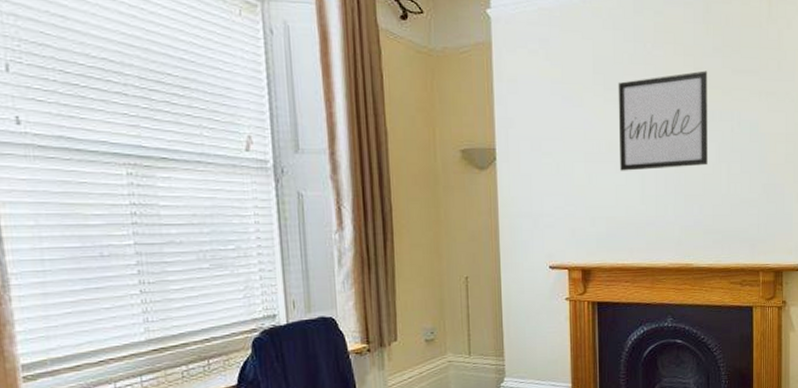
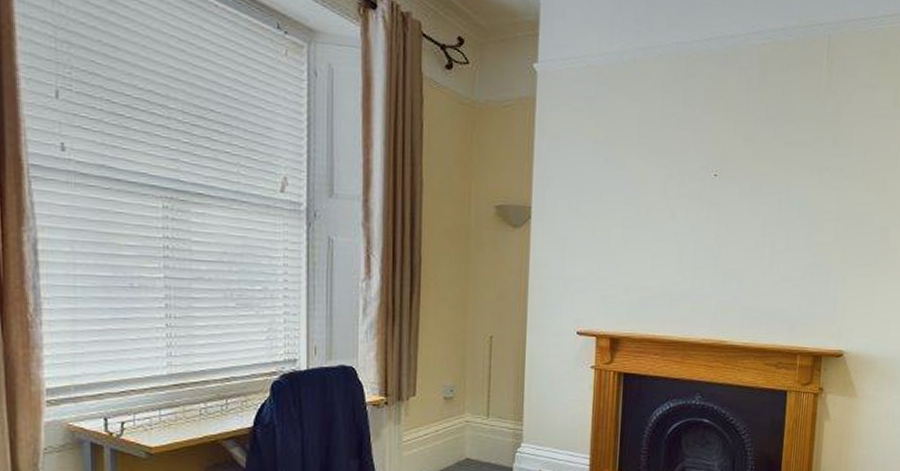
wall art: present [618,70,708,171] -> none [658,140,759,240]

